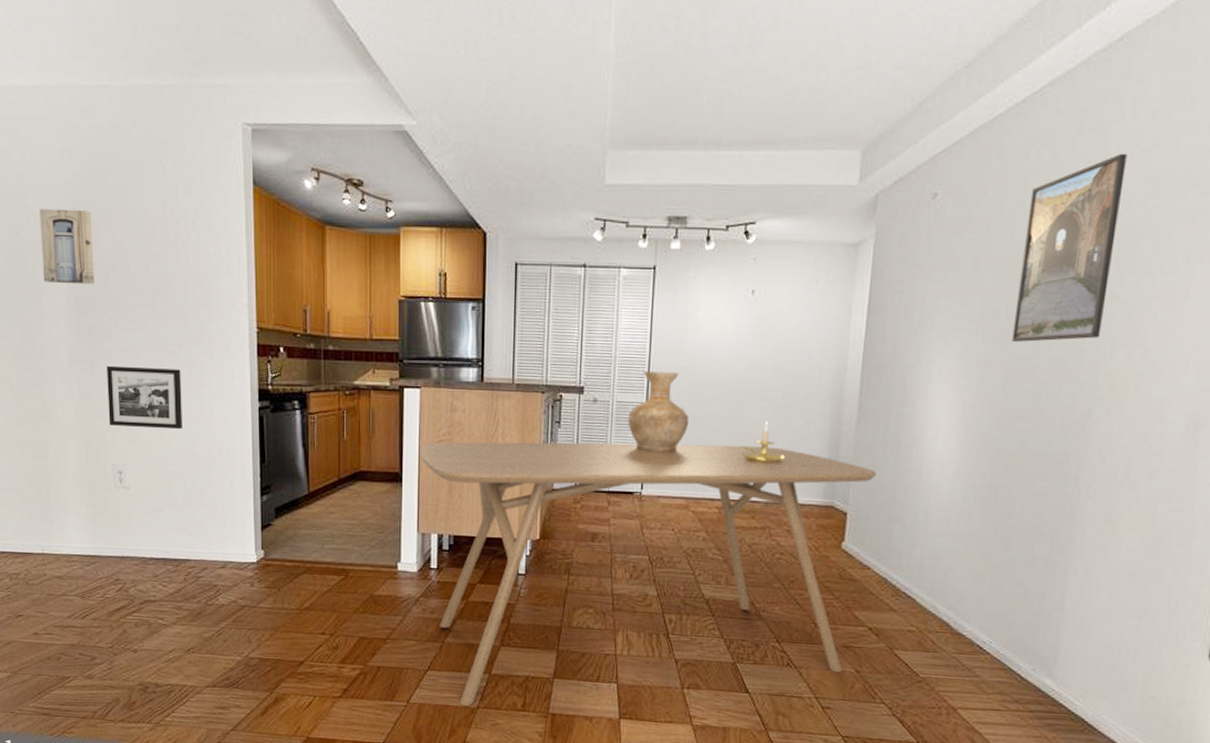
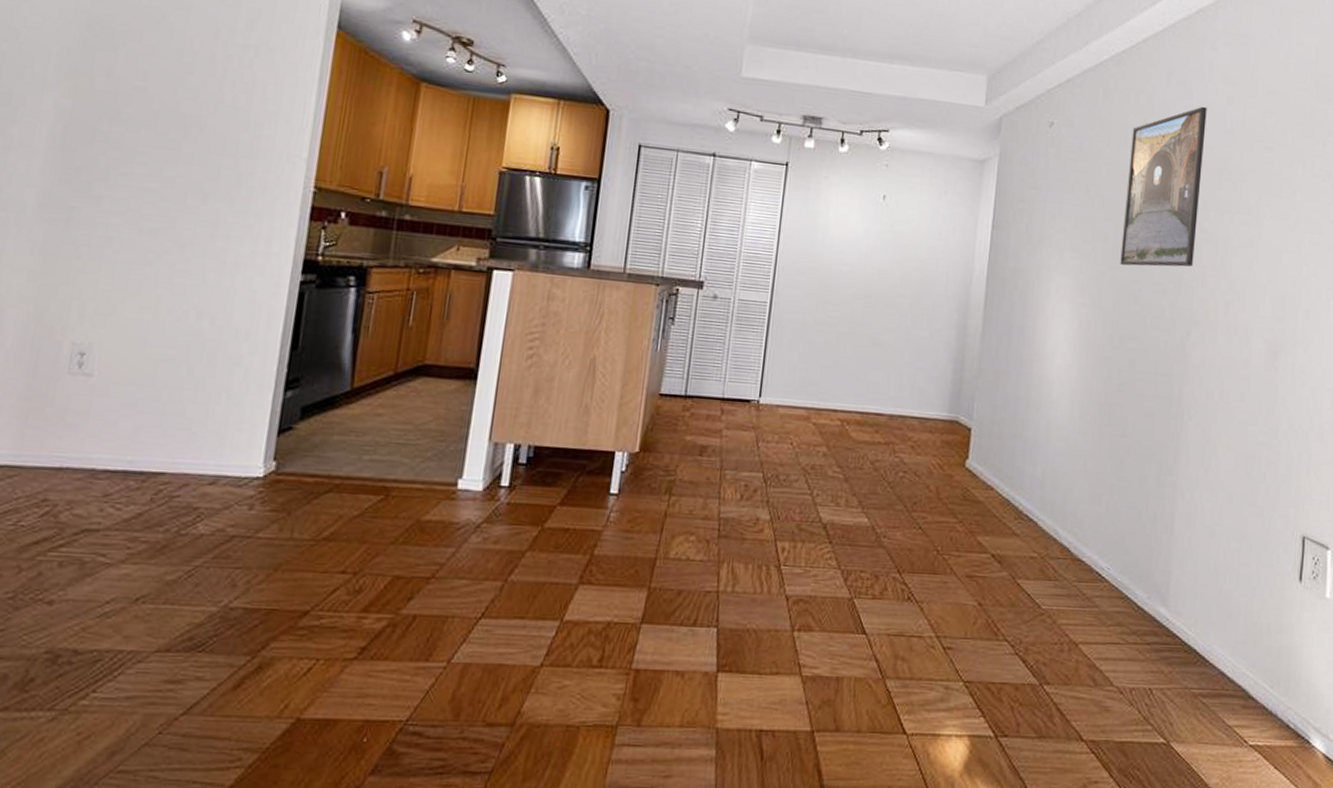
wall art: present [39,209,95,285] -> none [22,20,111,117]
picture frame: present [107,365,182,430] -> none [78,216,200,303]
dining table: present [421,442,876,706] -> none [503,334,1000,663]
vase: present [628,371,689,453] -> none [749,269,815,358]
candle holder: present [739,421,784,464] -> none [865,329,911,374]

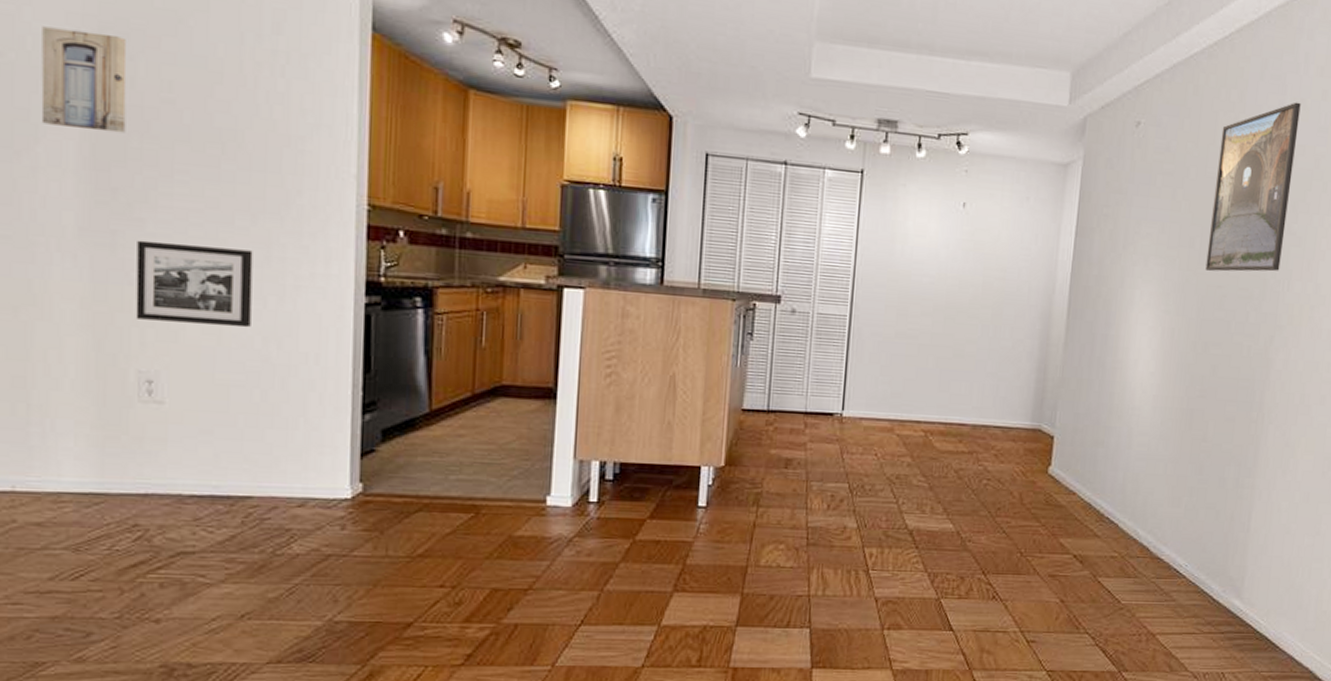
wall art: none [22,20,111,117] -> present [41,26,127,134]
picture frame: none [78,216,200,303] -> present [135,240,253,328]

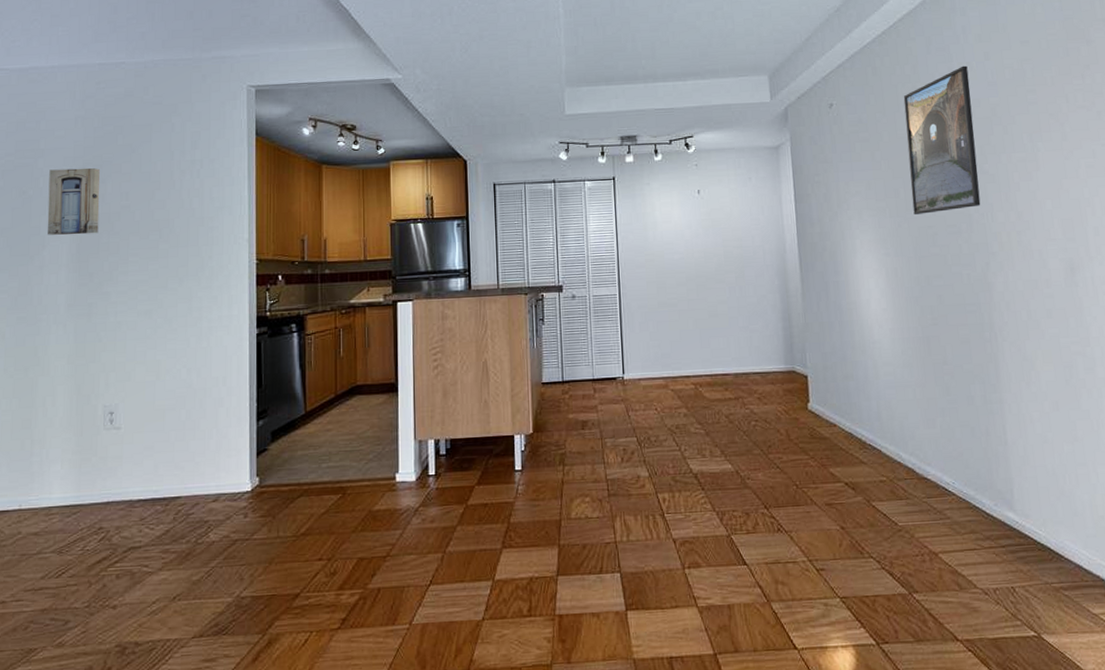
picture frame: present [135,240,253,328] -> none [103,305,180,366]

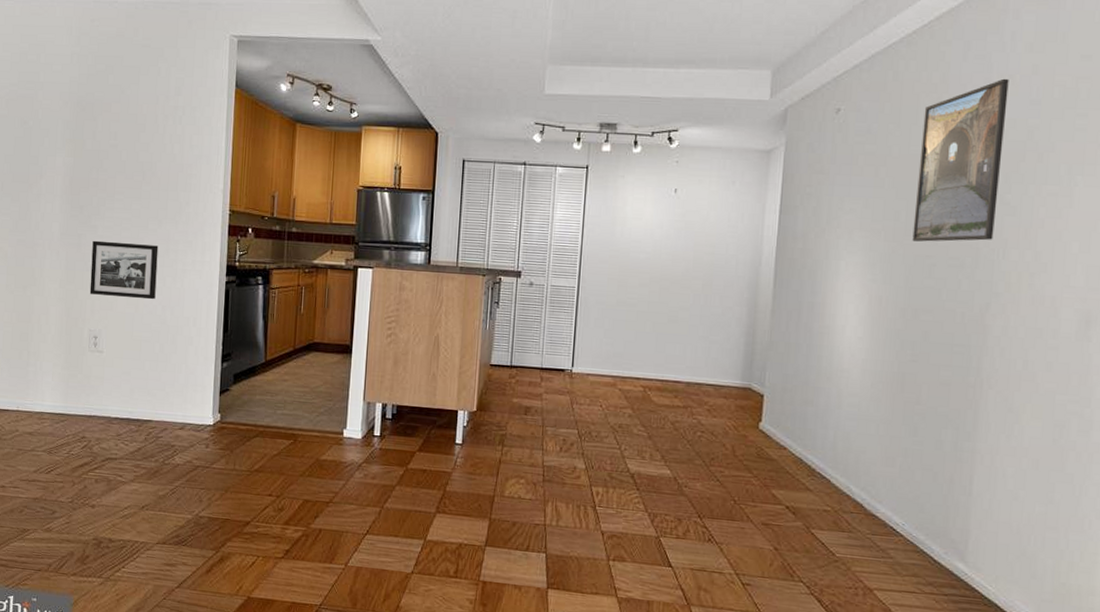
wall art: present [47,168,100,235] -> none [44,103,92,169]
picture frame: none [103,305,180,366] -> present [89,240,159,300]

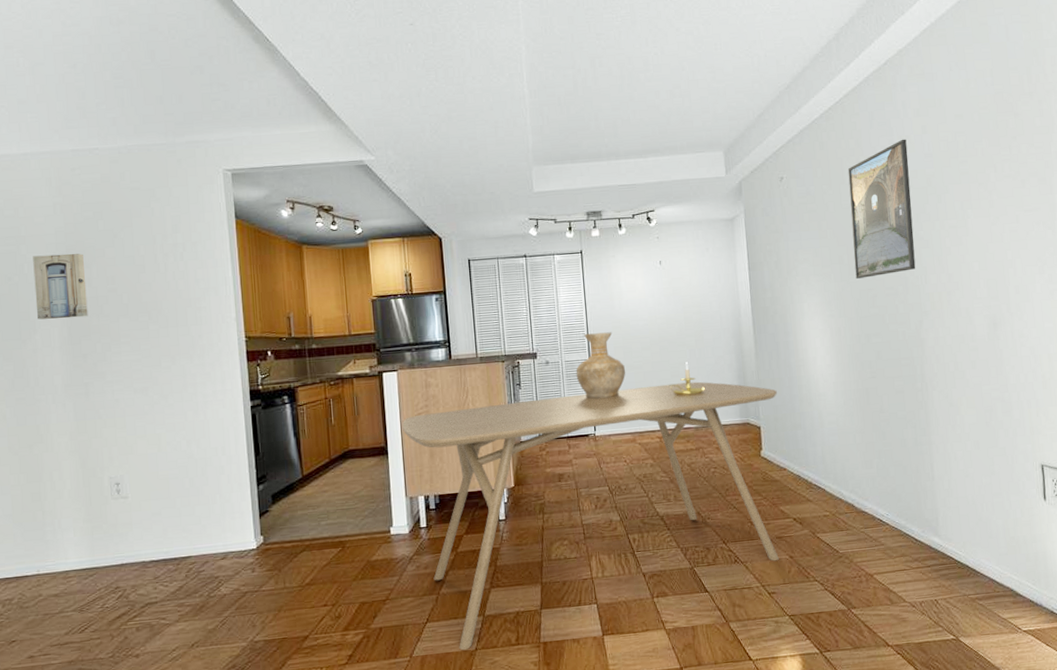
wall art: none [44,103,92,169] -> present [33,253,88,320]
picture frame: present [89,240,159,300] -> none [102,382,178,441]
dining table: none [370,318,791,571] -> present [402,381,779,650]
vase: none [560,259,617,334] -> present [575,332,626,399]
candle holder: none [663,307,705,347] -> present [668,362,705,396]

